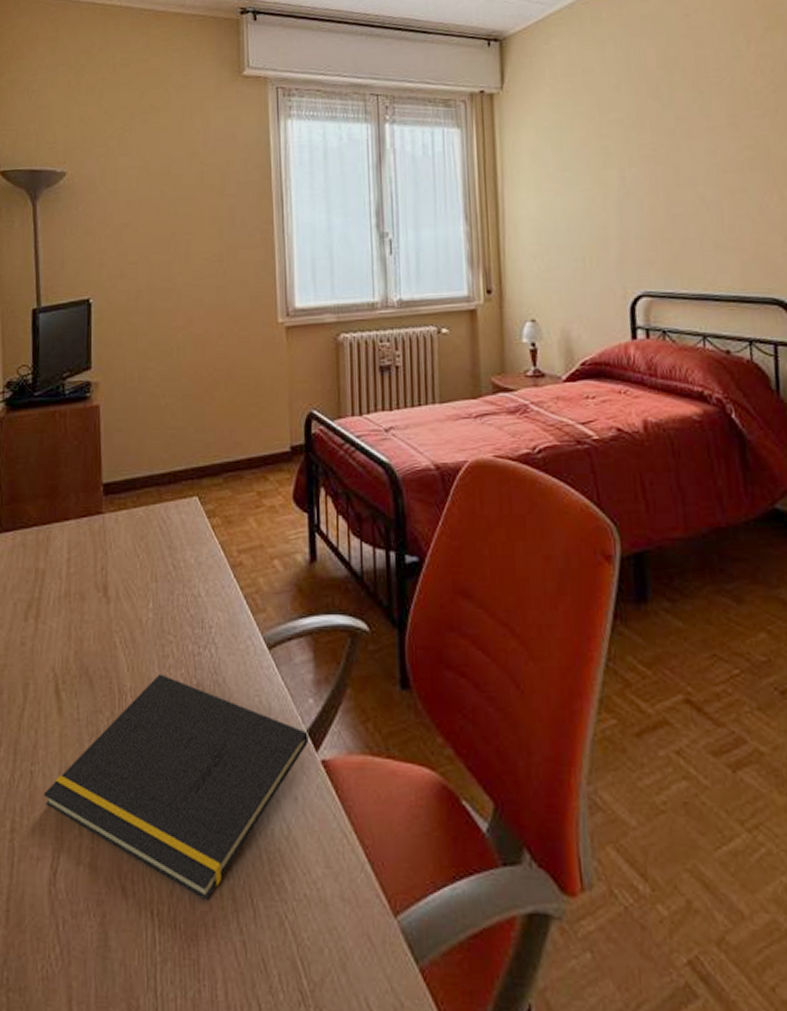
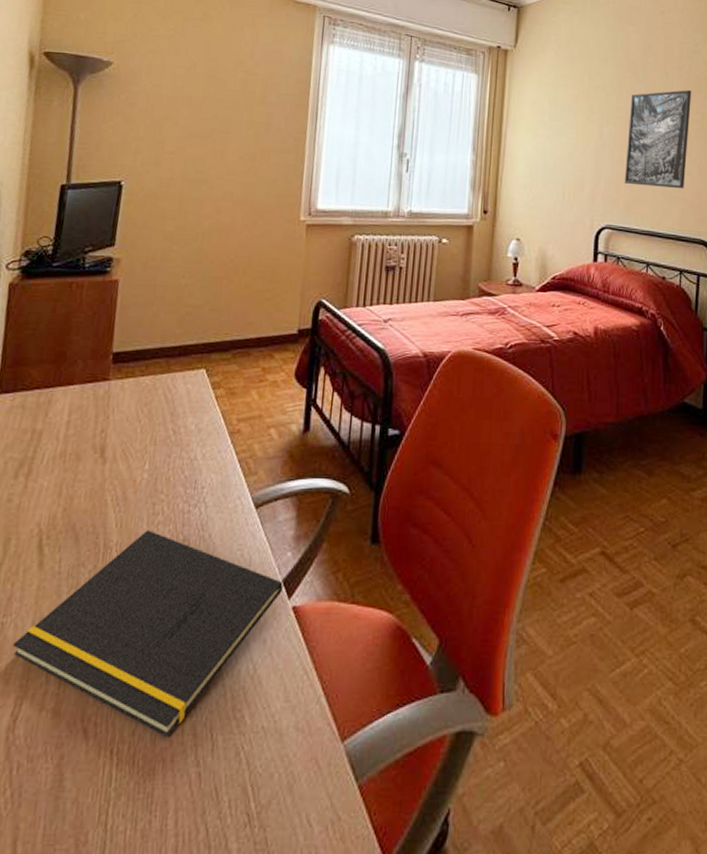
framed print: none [656,109,743,239] -> present [624,90,692,189]

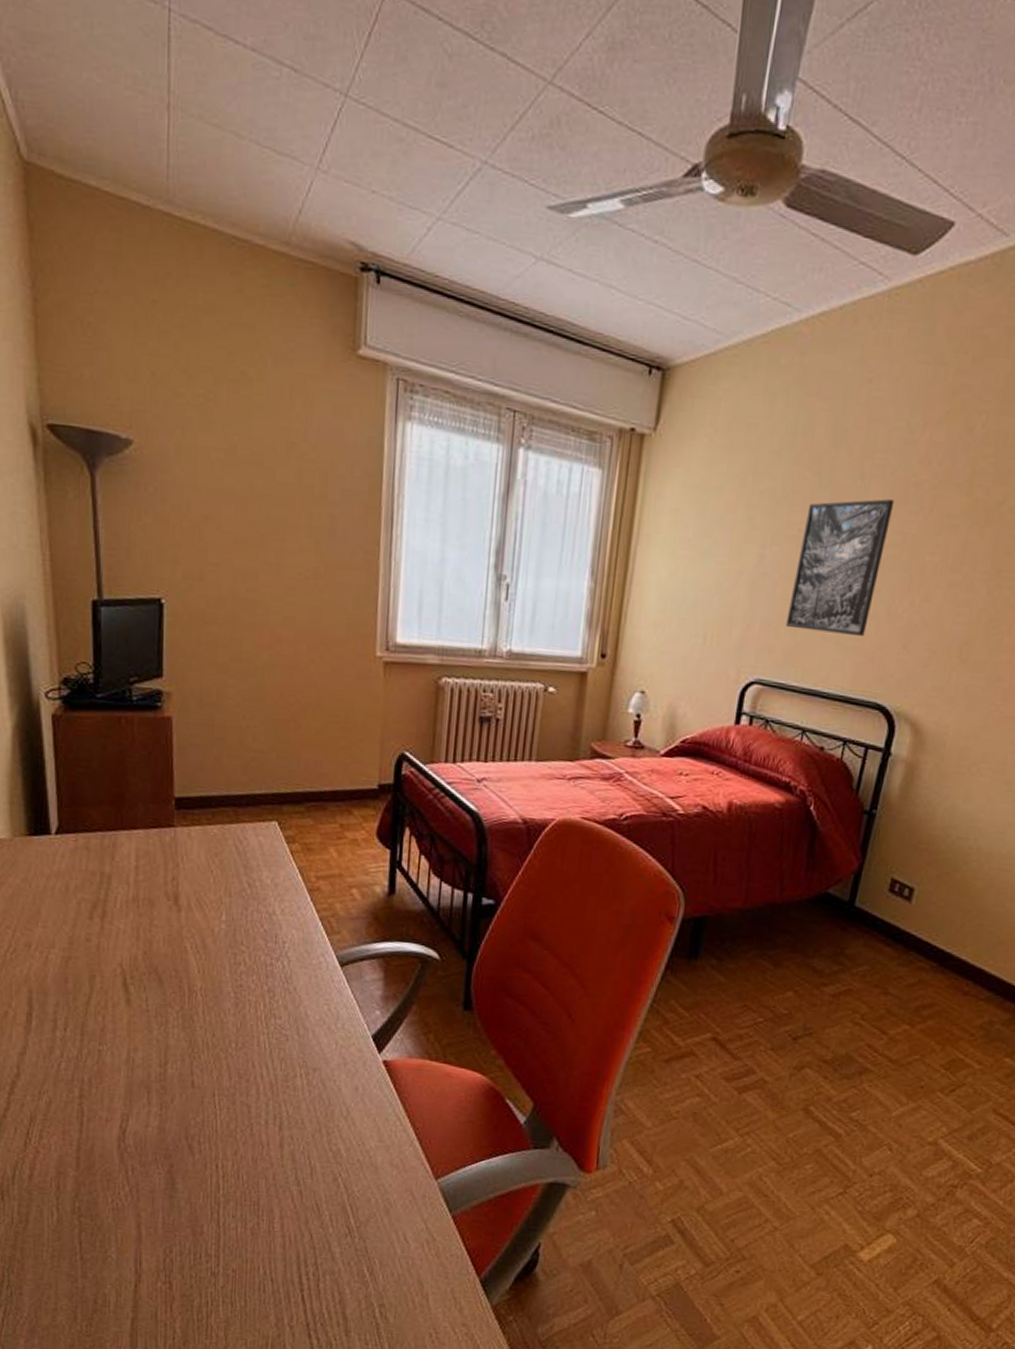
notepad: present [12,530,283,737] -> none [111,978,373,1159]

